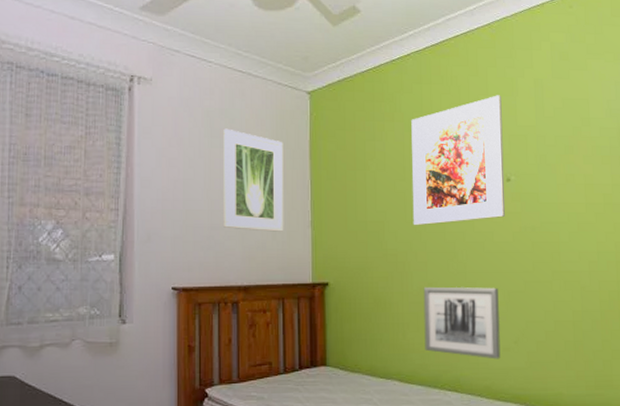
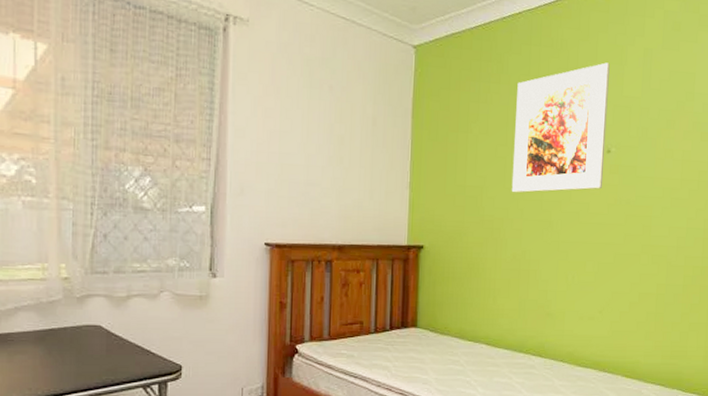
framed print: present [223,128,284,232] -> none [320,79,386,192]
wall art: present [423,286,501,359] -> none [513,254,589,327]

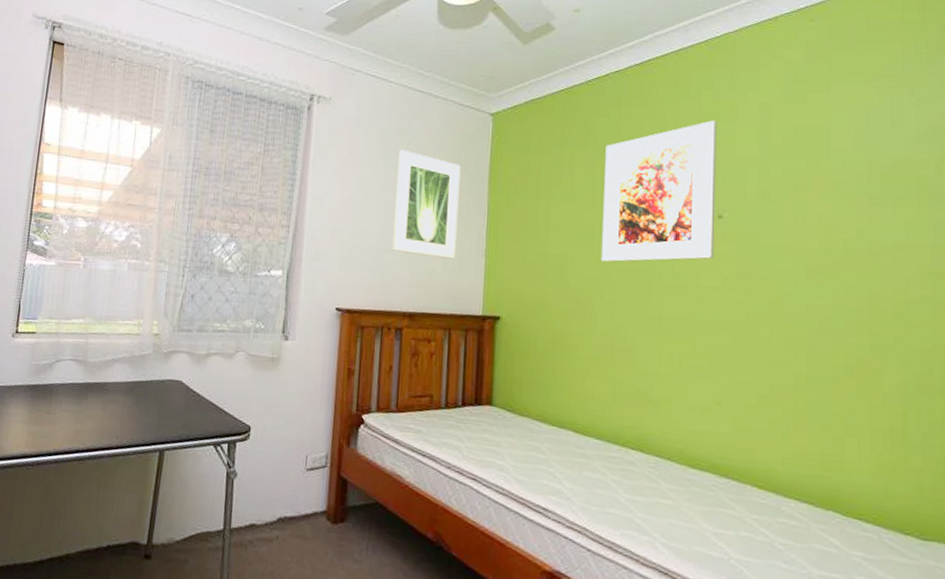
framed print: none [320,79,386,192] -> present [392,149,461,259]

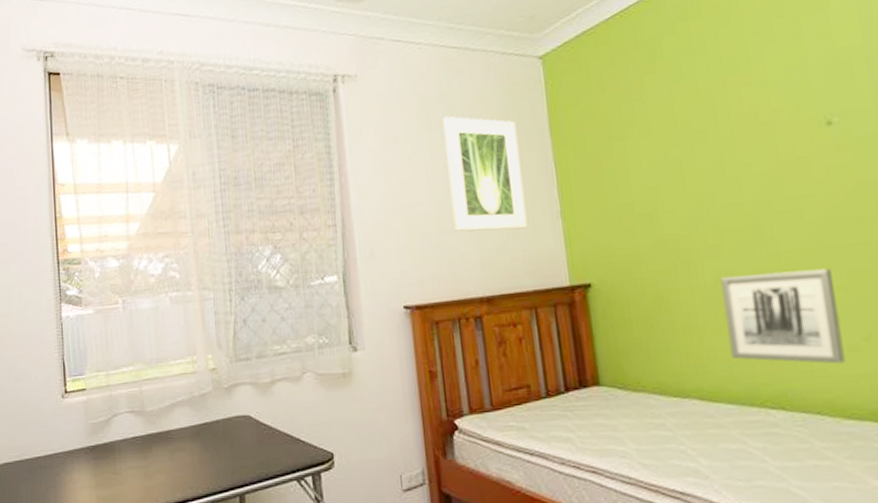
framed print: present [601,120,717,262] -> none [678,13,831,201]
wall art: none [606,330,700,421] -> present [720,268,846,364]

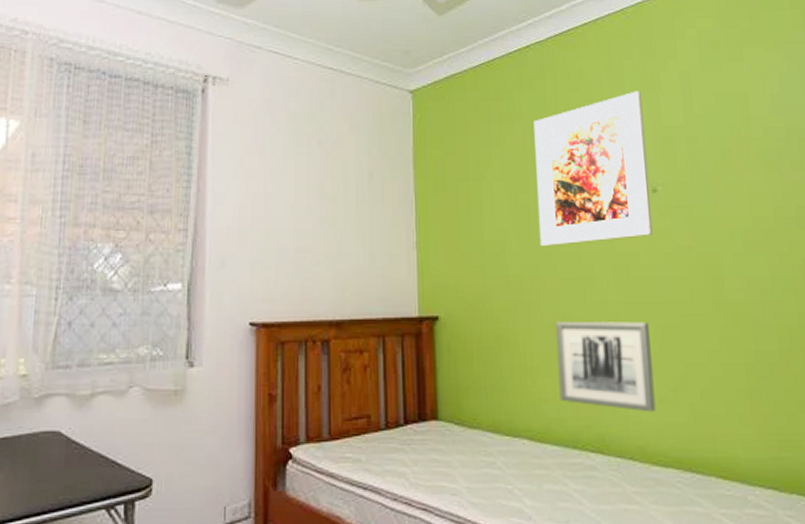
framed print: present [443,116,528,232] -> none [311,134,384,255]
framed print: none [678,13,831,201] -> present [533,91,653,247]

